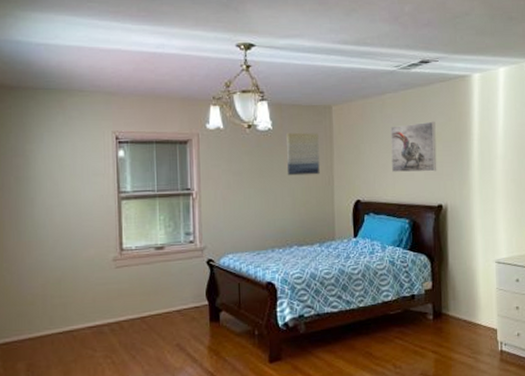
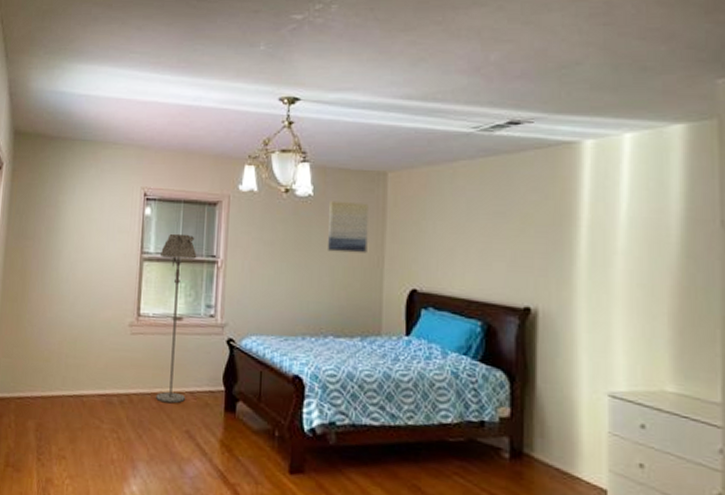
floor lamp: none [138,171,173,324] -> present [156,233,197,404]
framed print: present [390,121,437,172] -> none [462,198,525,264]

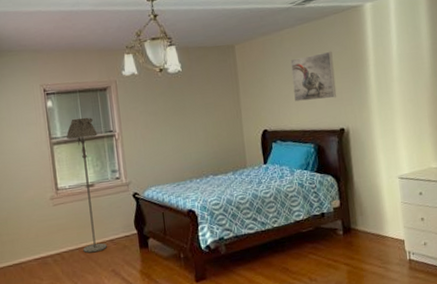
wall art: present [328,200,369,254] -> none [195,71,228,112]
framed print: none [462,198,525,264] -> present [290,51,337,101]

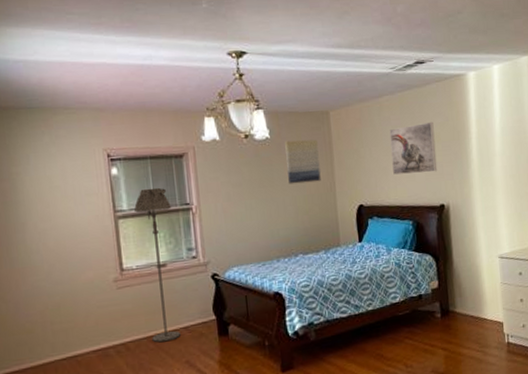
wall art: none [195,71,228,112] -> present [285,139,321,184]

